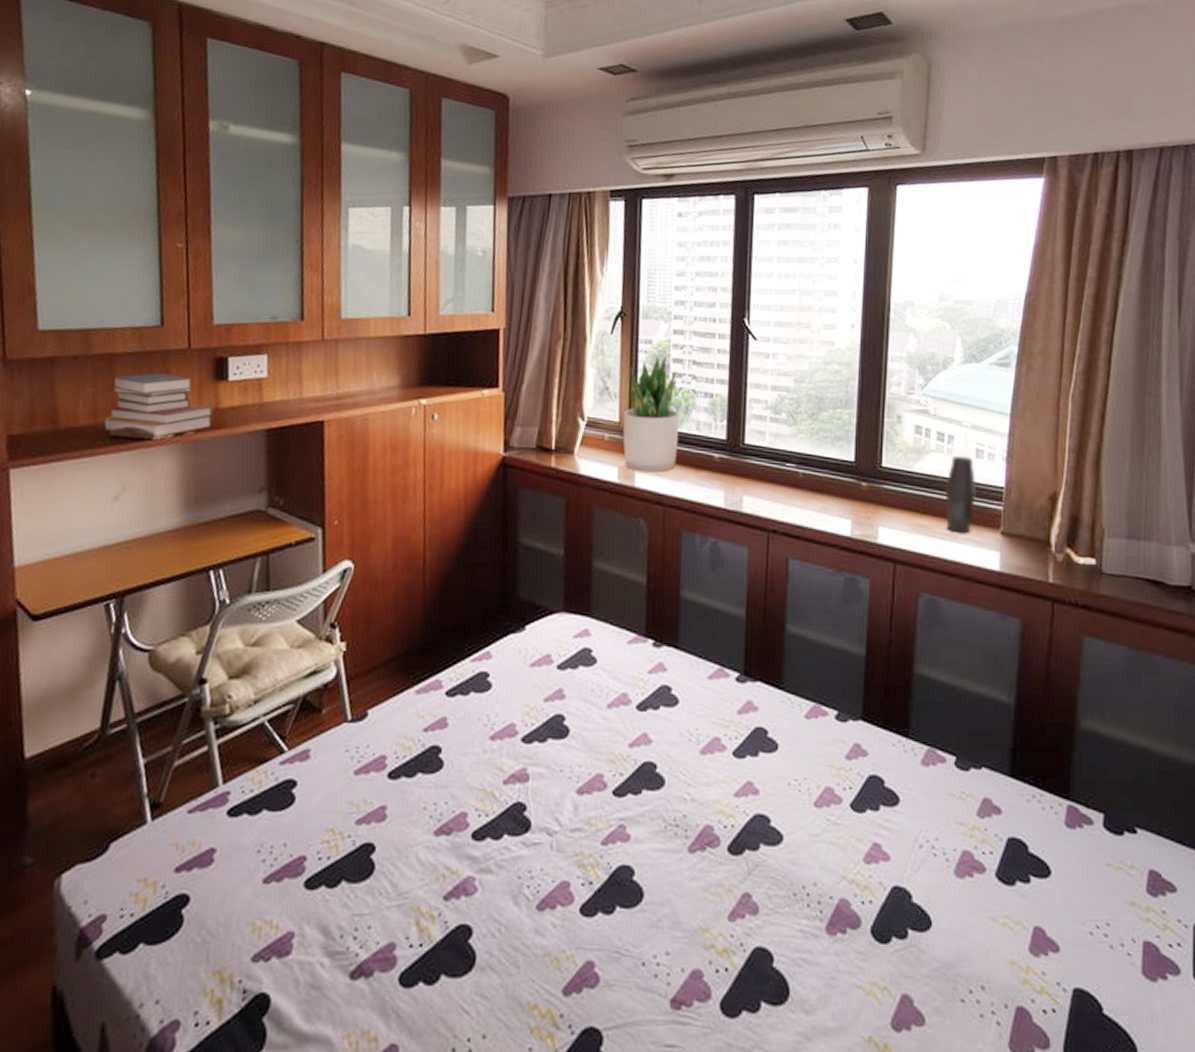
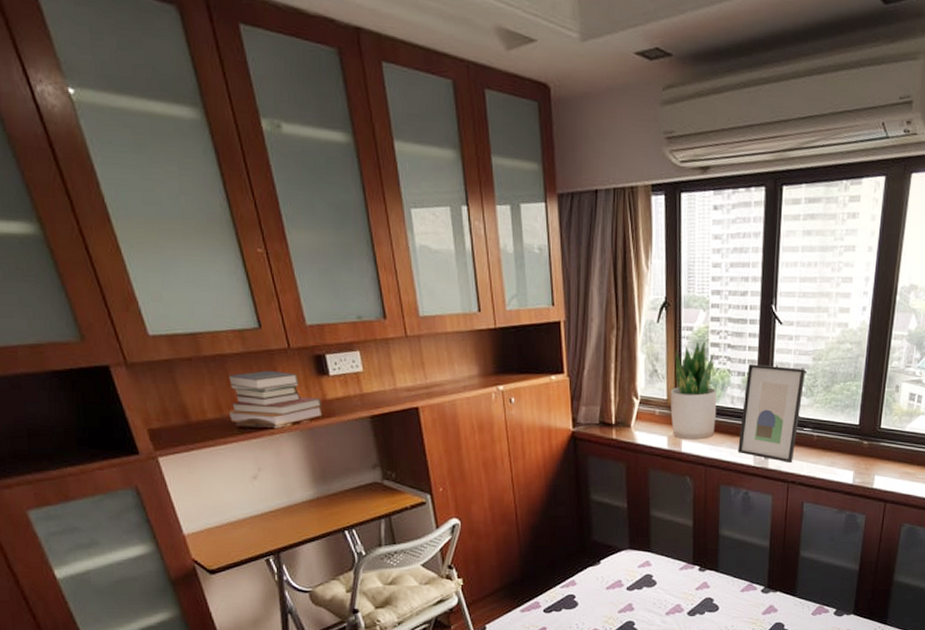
picture frame: none [704,384,788,507] -> present [738,364,808,464]

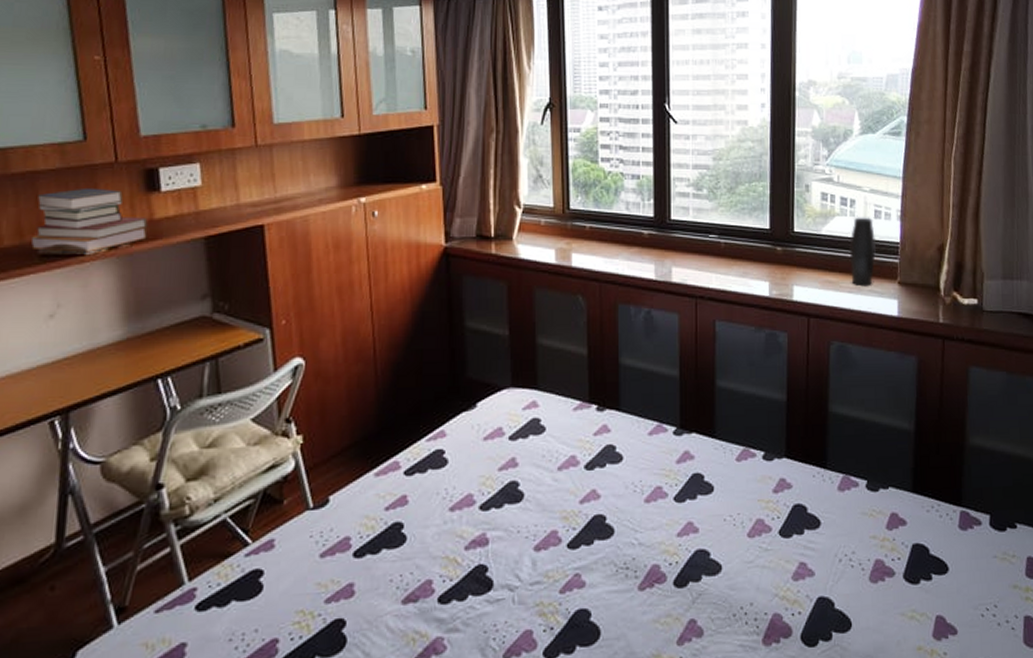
planter: present [670,341,717,440] -> none [557,143,610,252]
picture frame: present [738,364,808,464] -> none [636,166,708,276]

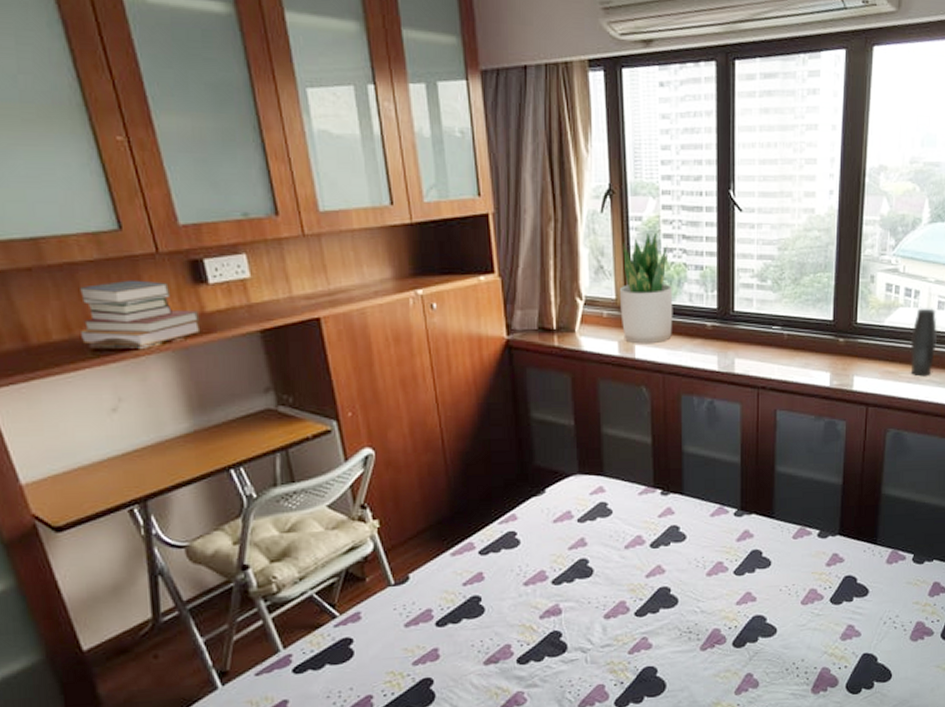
planter: none [557,143,610,252] -> present [619,232,673,344]

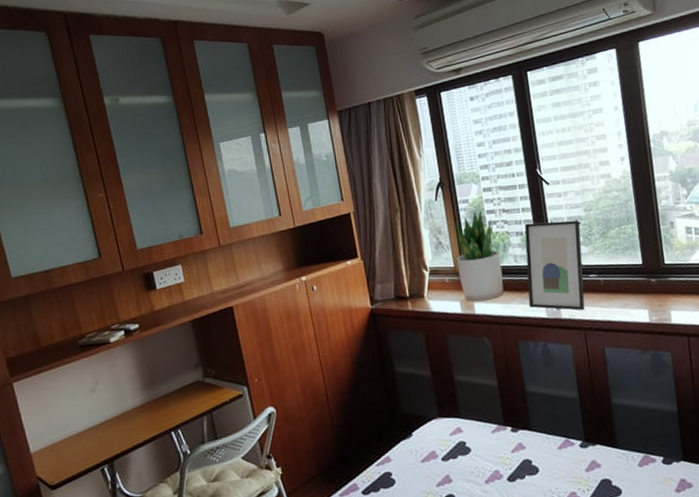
books: present [78,279,201,347] -> none [72,291,151,343]
picture frame: none [699,256,773,367] -> present [524,219,585,311]

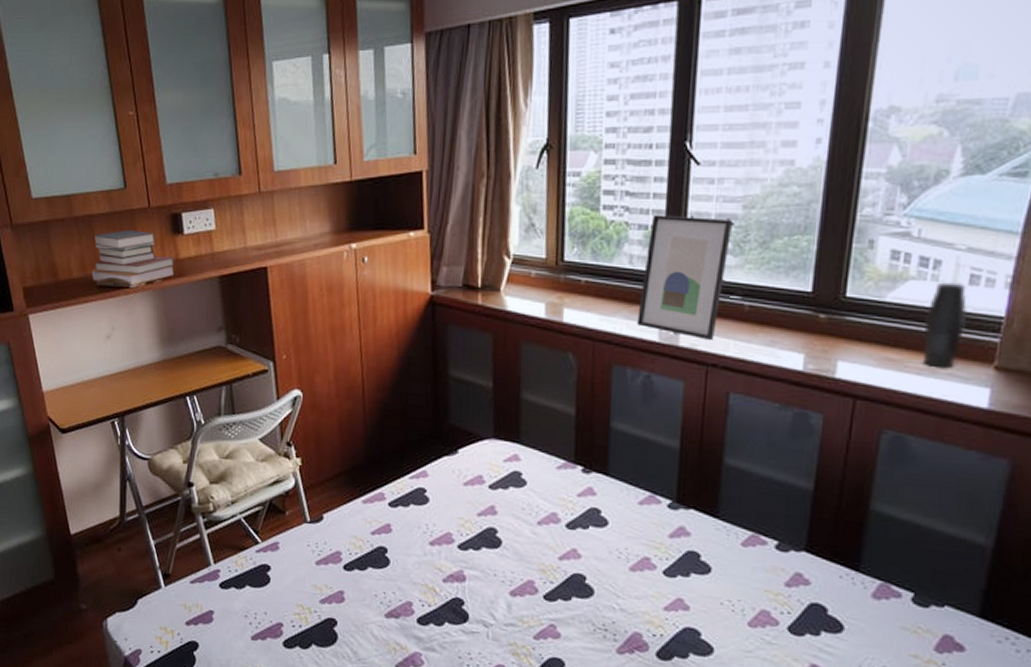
books: none [72,291,151,343] -> present [91,229,175,286]
planter: present [455,210,504,302] -> none [550,188,610,308]

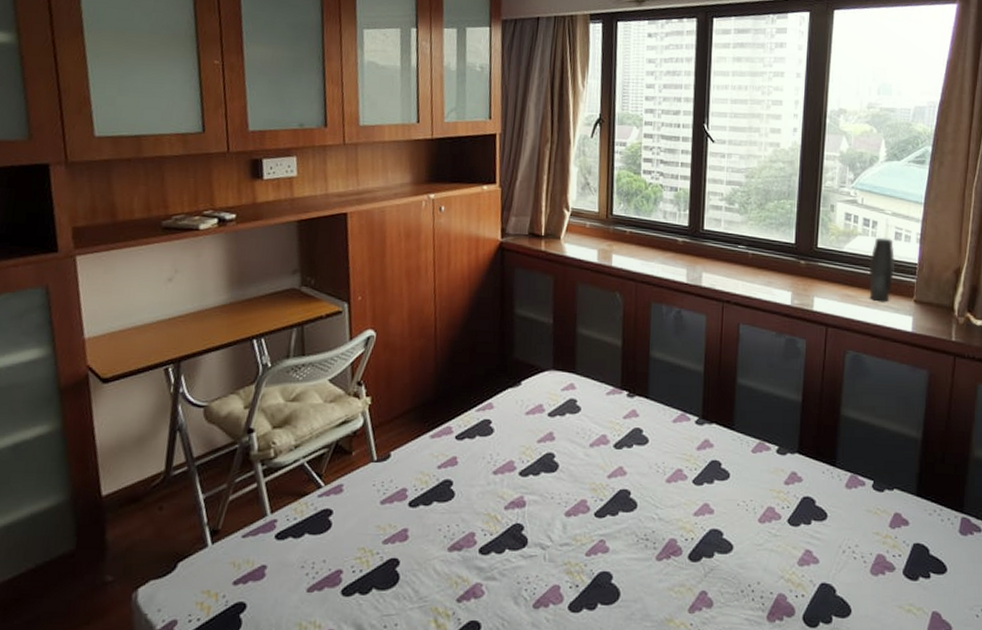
books: present [91,229,175,286] -> none [156,172,252,228]
picture frame: present [637,214,735,341] -> none [670,179,741,282]

